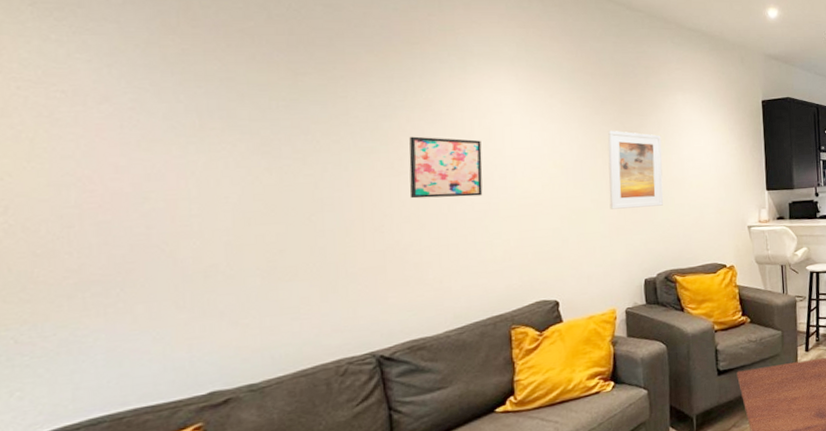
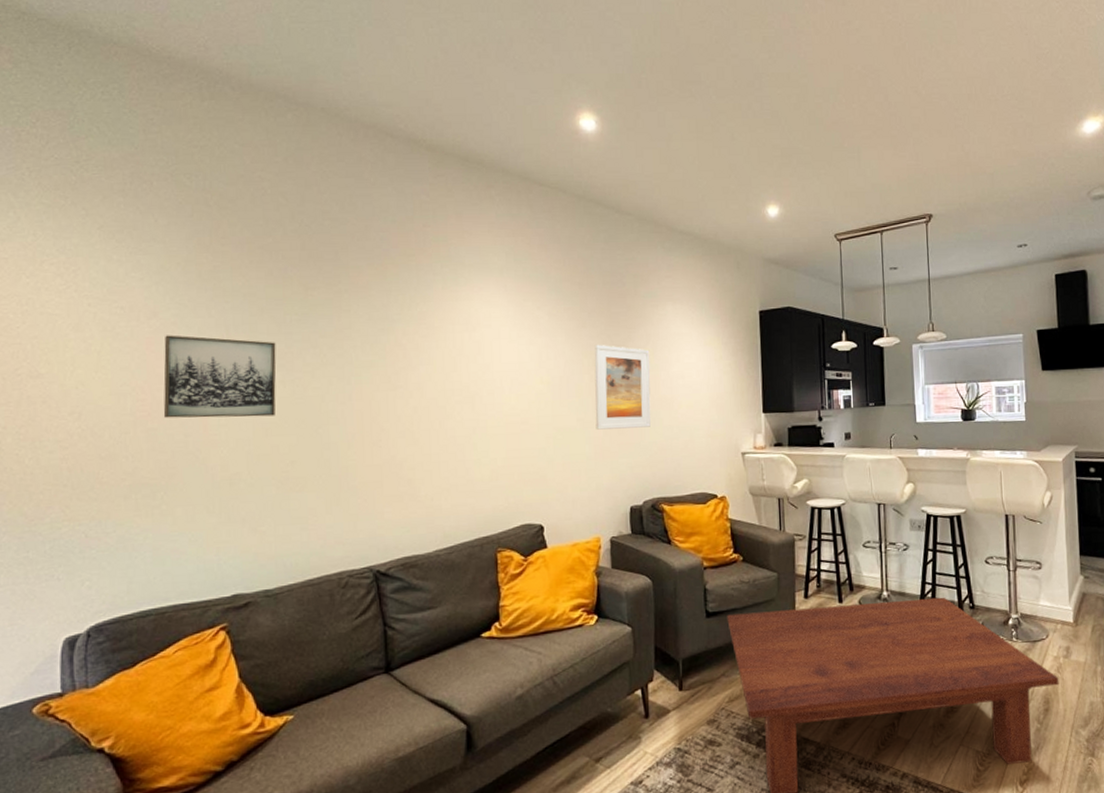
wall art: none [118,121,261,210] -> present [163,335,276,418]
wall art: present [409,136,483,199] -> none [404,350,472,414]

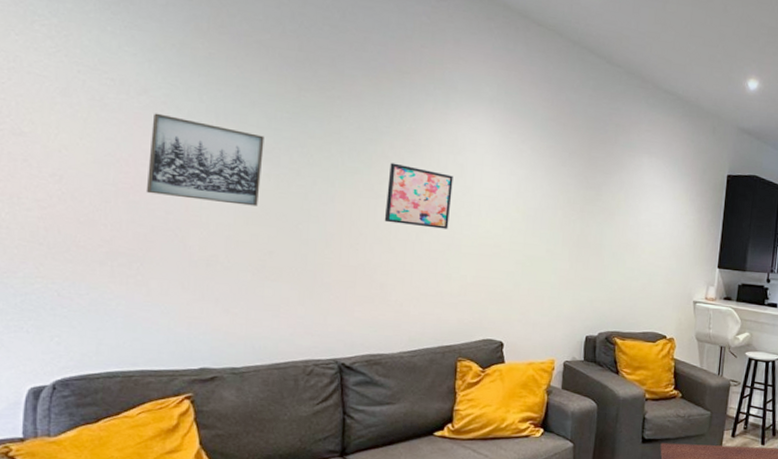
wall art: none [404,350,472,414] -> present [384,162,453,229]
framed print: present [594,344,651,430] -> none [563,183,622,267]

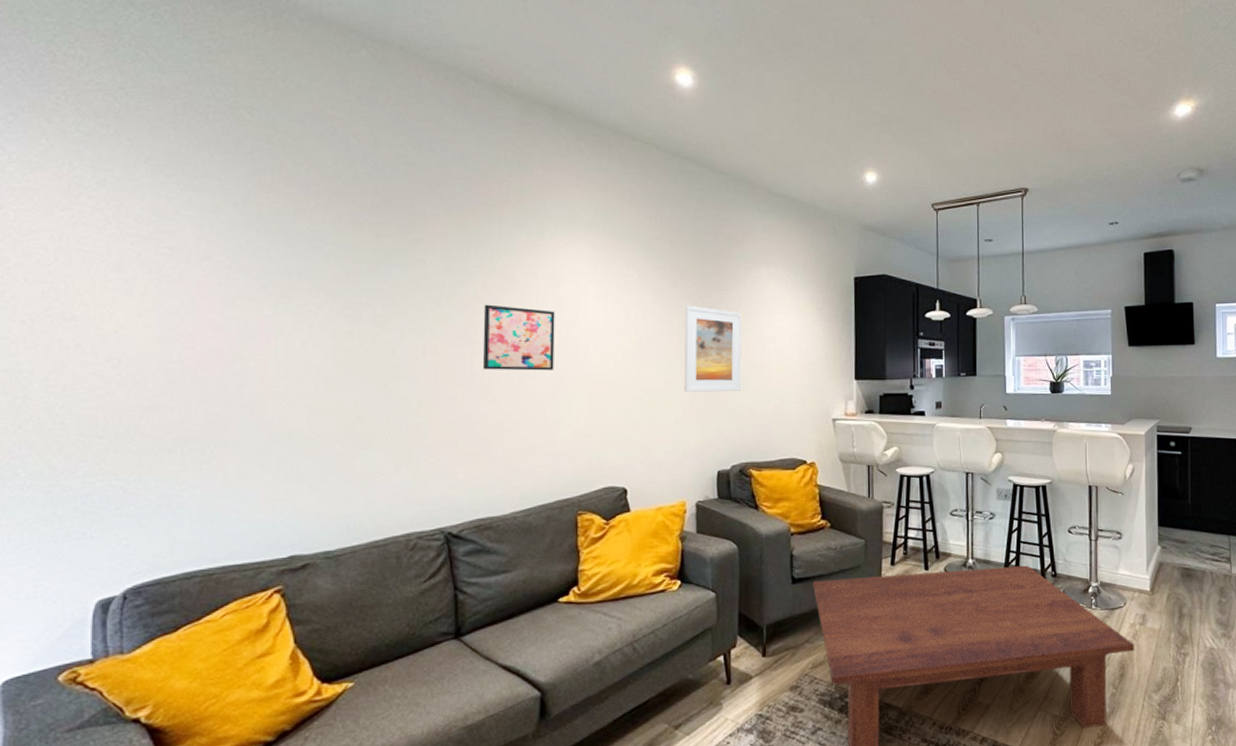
wall art: present [146,113,265,206] -> none [215,279,343,369]
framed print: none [563,183,622,267] -> present [684,305,742,392]

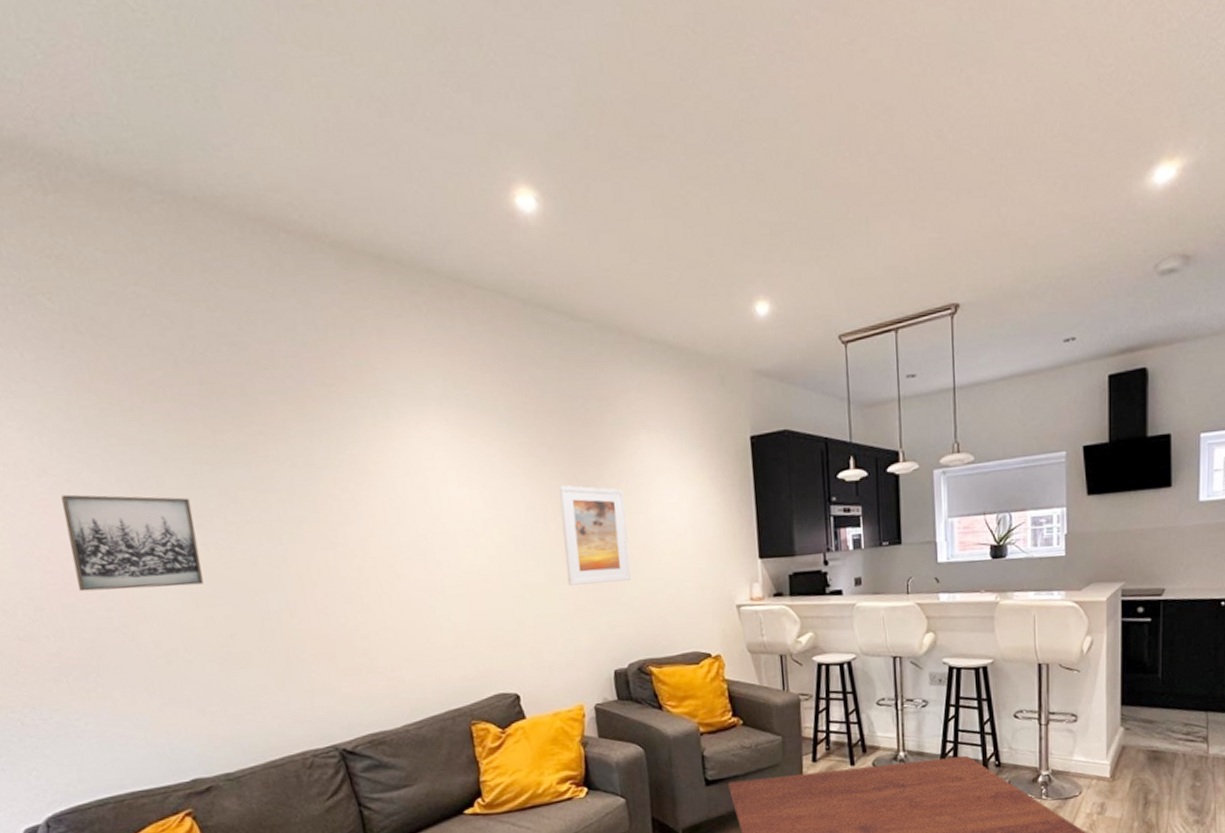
wall art: none [215,279,343,369] -> present [61,494,204,592]
wall art: present [482,304,555,371] -> none [339,501,425,576]

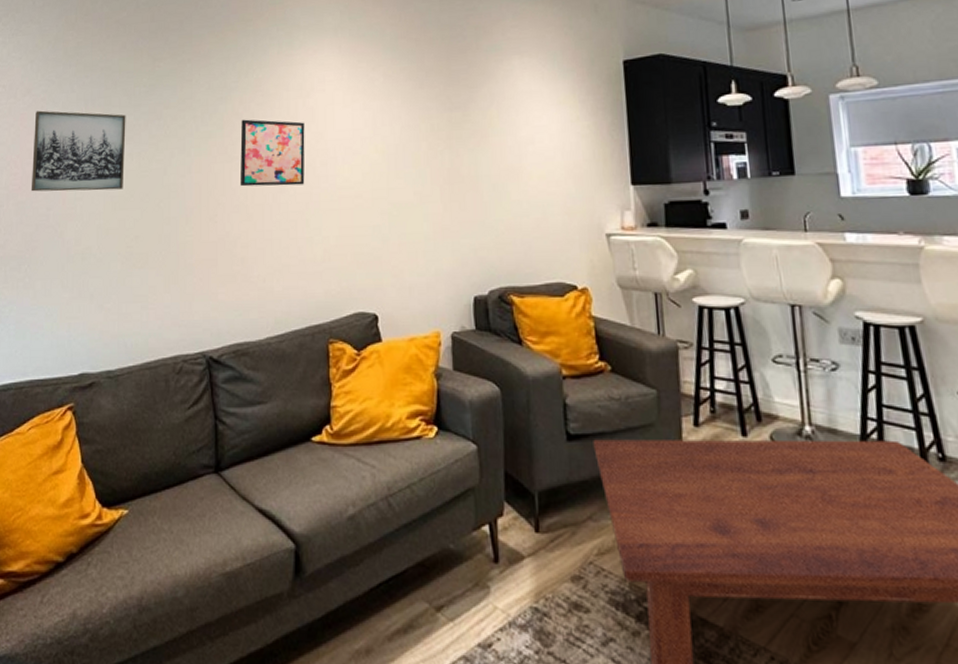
wall art: none [339,501,425,576] -> present [239,119,305,187]
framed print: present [559,485,631,586] -> none [432,106,497,205]

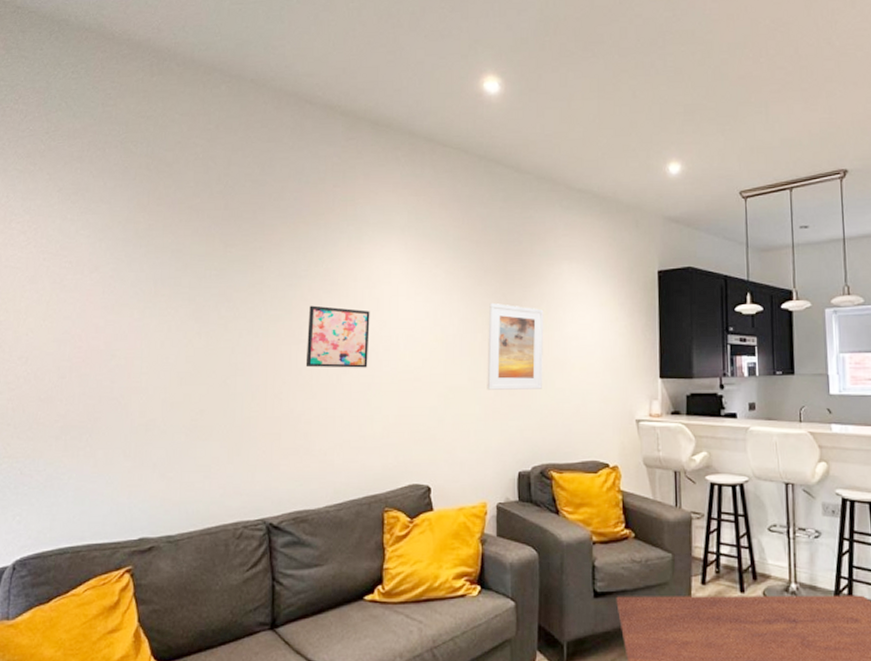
wall art: present [30,110,126,192] -> none [95,287,196,366]
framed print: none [432,106,497,205] -> present [487,302,544,390]

